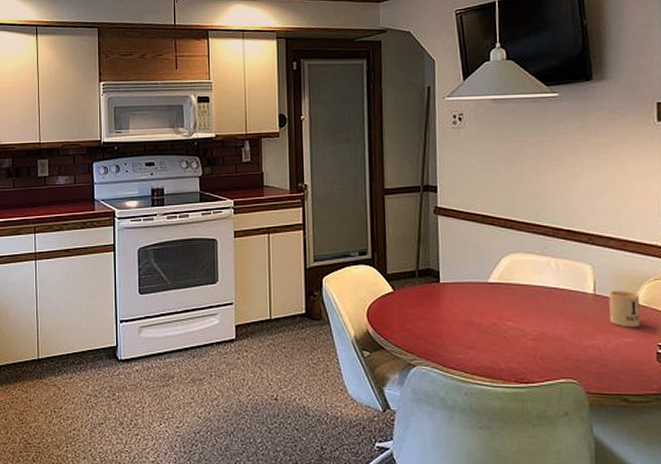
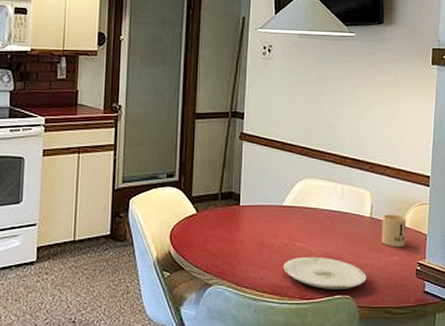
plate: none [494,337,595,373] -> present [283,256,367,289]

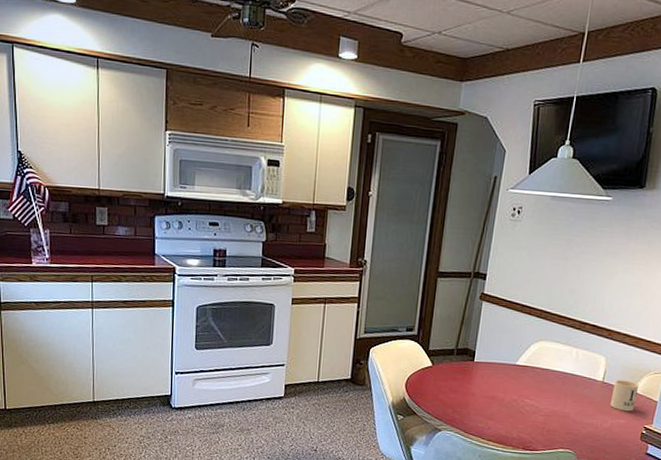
plate: present [283,256,367,289] -> none [510,412,591,445]

